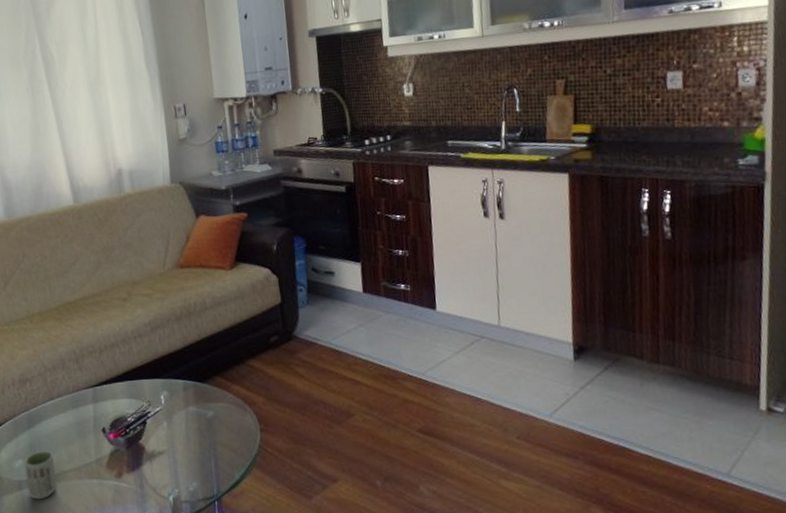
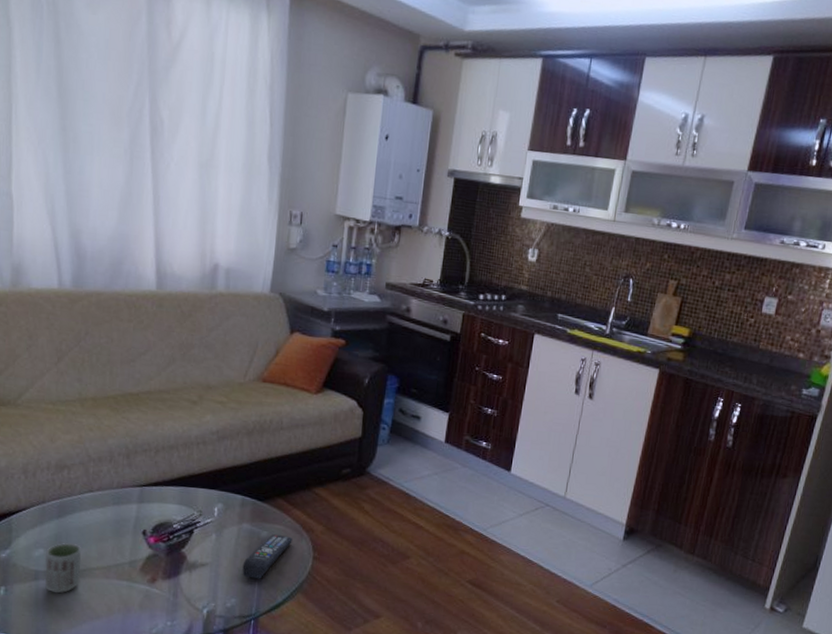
remote control: none [196,412,238,460] -> present [242,534,293,579]

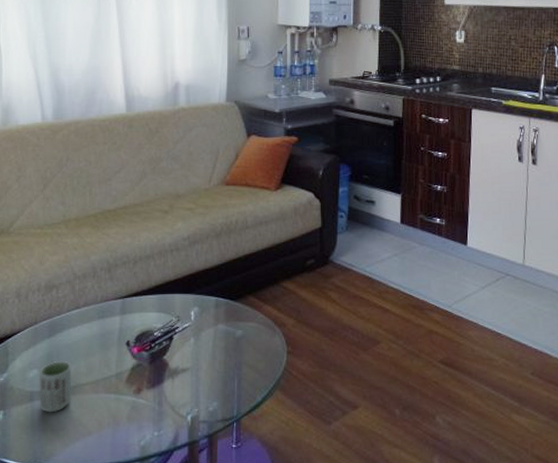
remote control: present [242,534,293,579] -> none [221,333,266,379]

